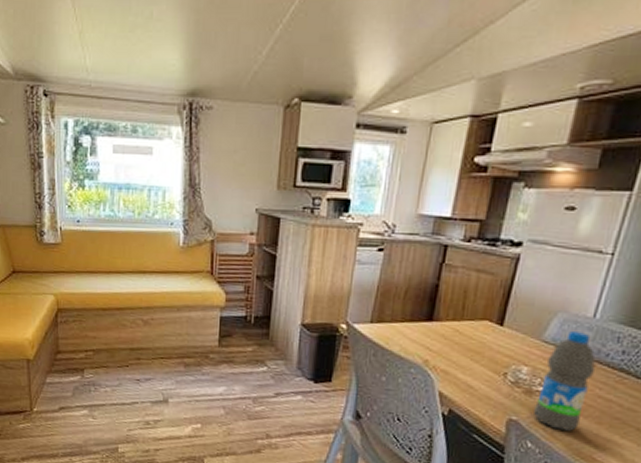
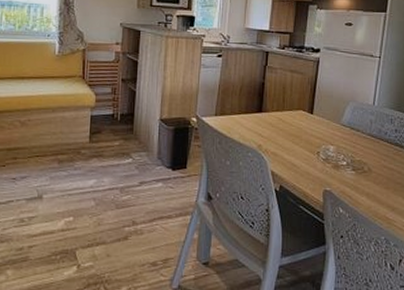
water bottle: present [534,331,595,431] -> none [342,116,379,196]

